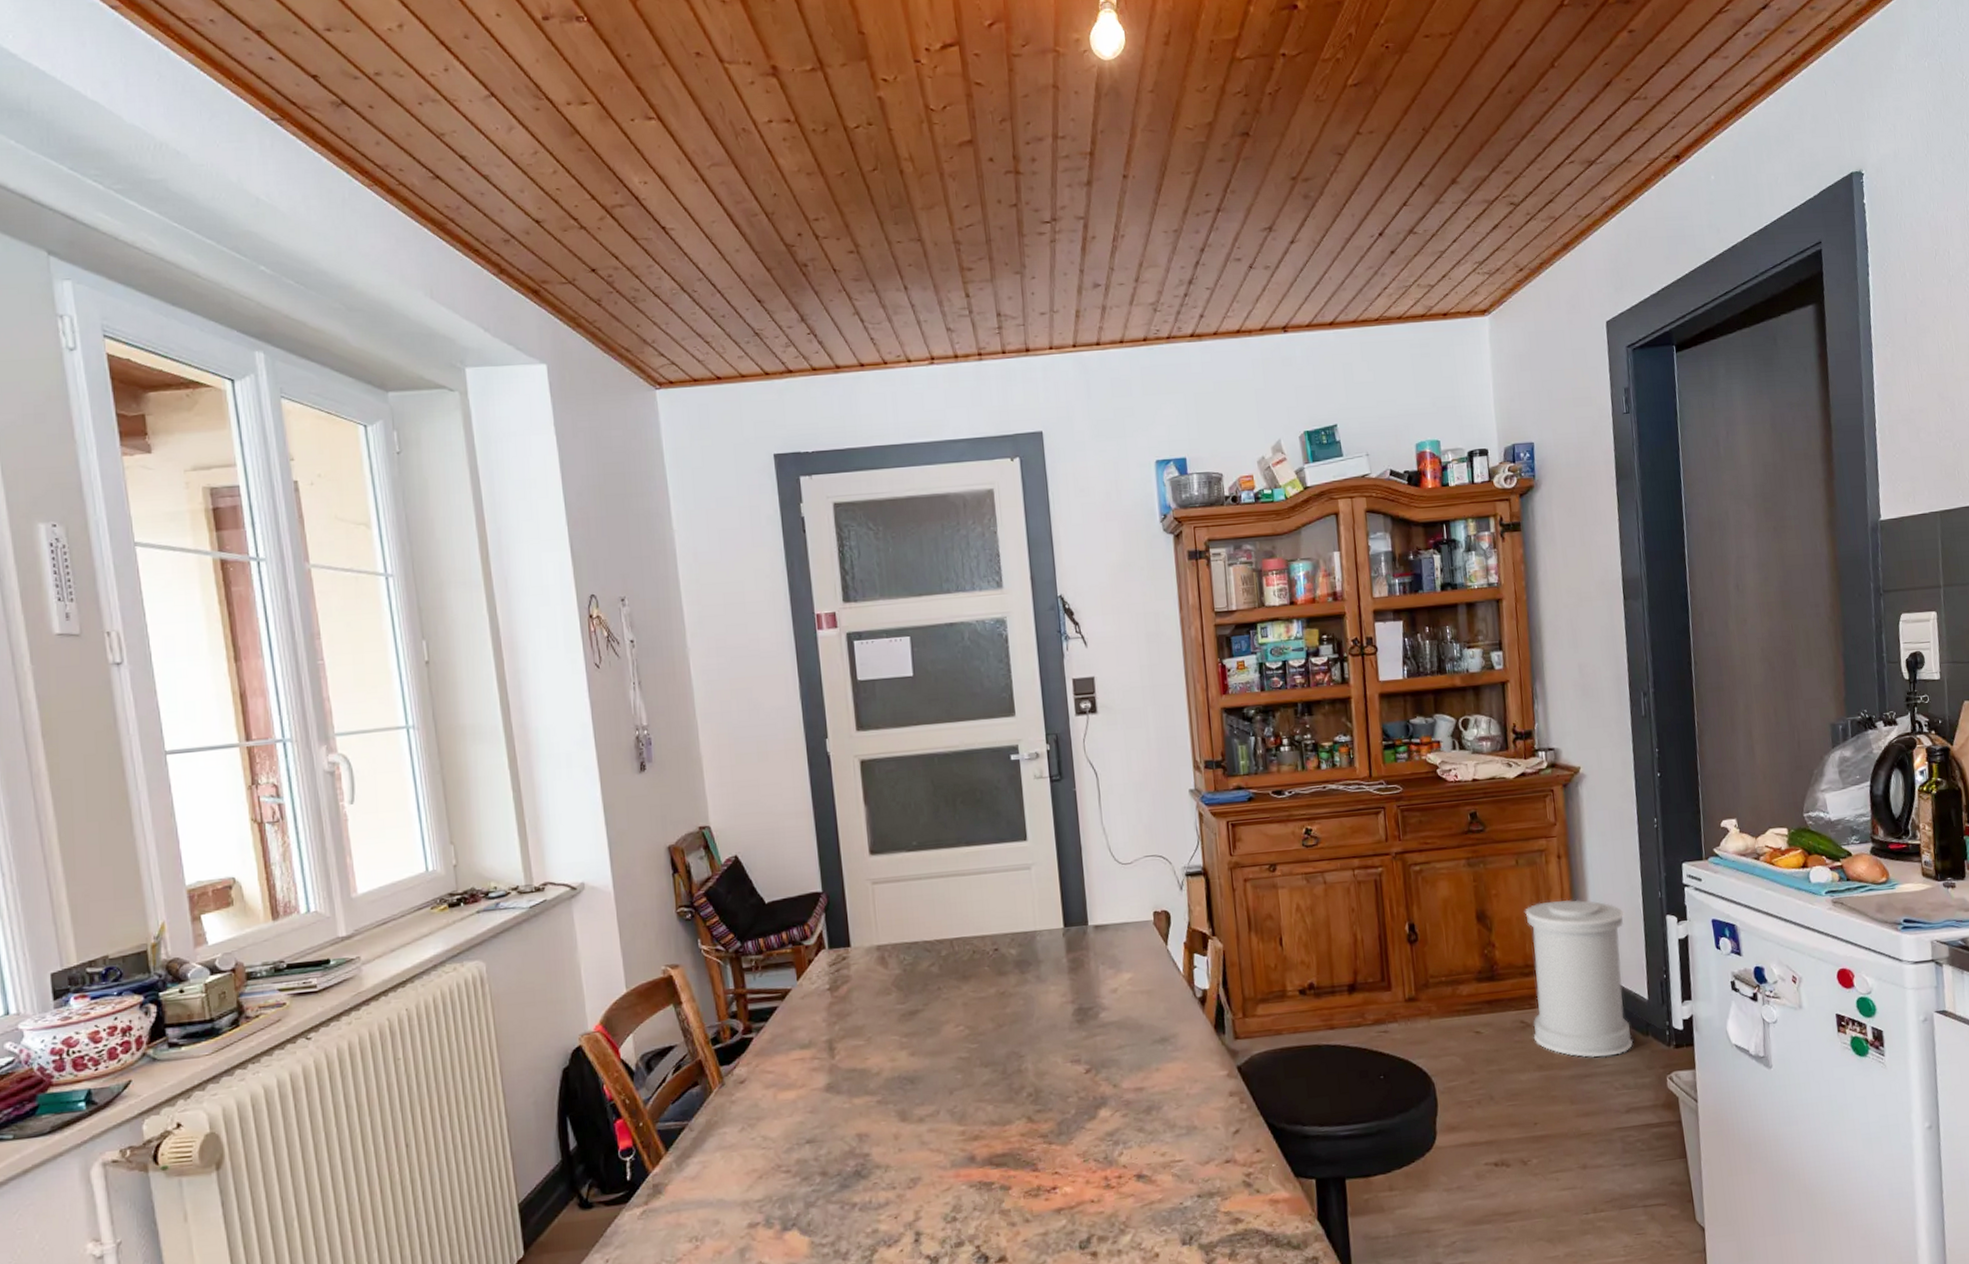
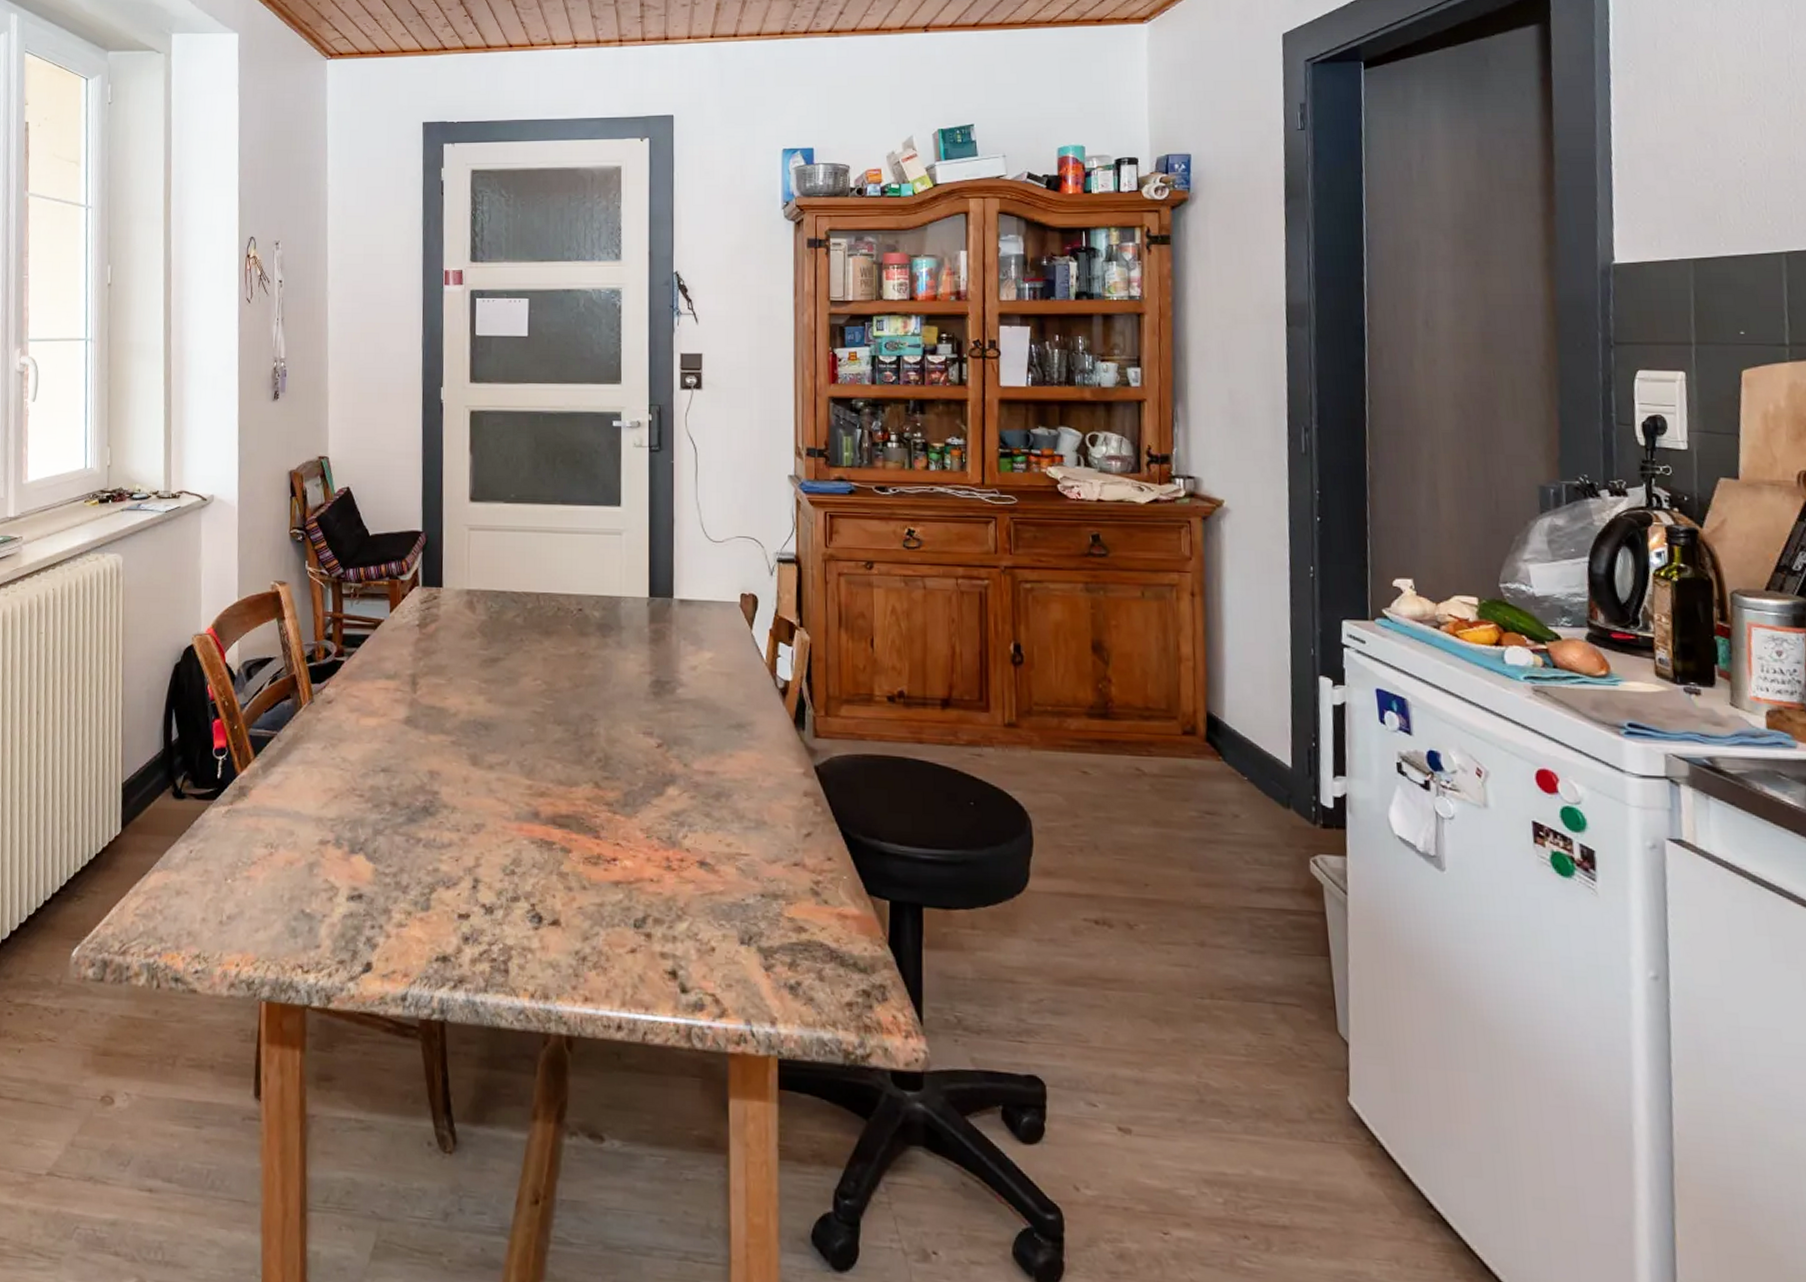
trash can: present [1525,899,1633,1057] -> none [1149,641,1270,824]

